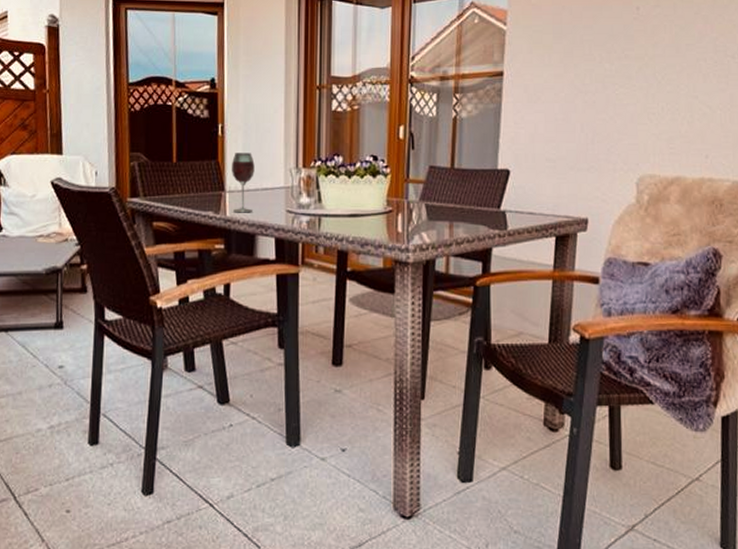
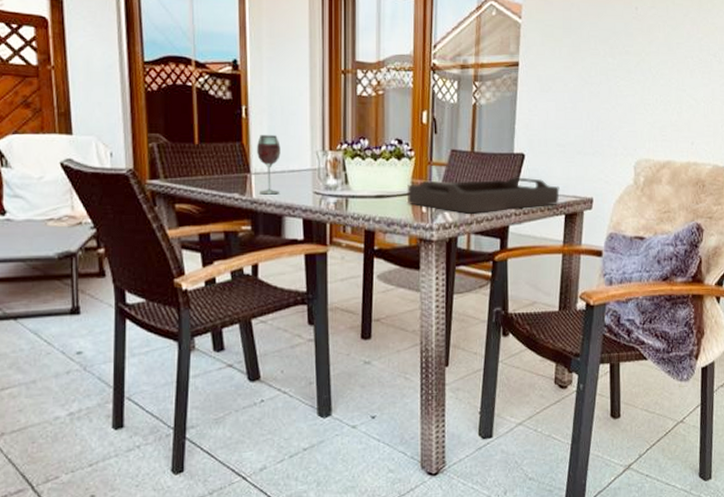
serving tray: none [383,195,550,236] -> present [408,177,560,215]

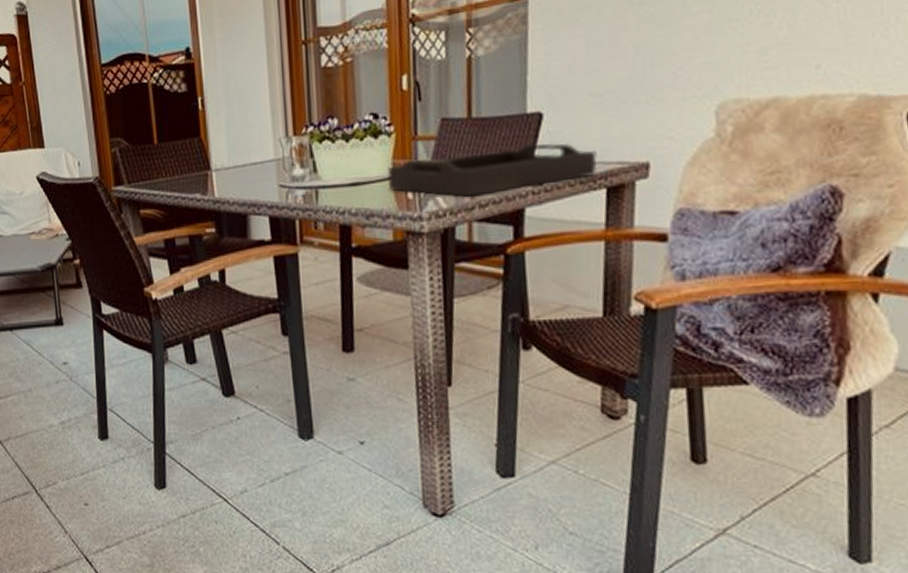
wineglass: present [256,135,281,195] -> none [215,125,242,193]

